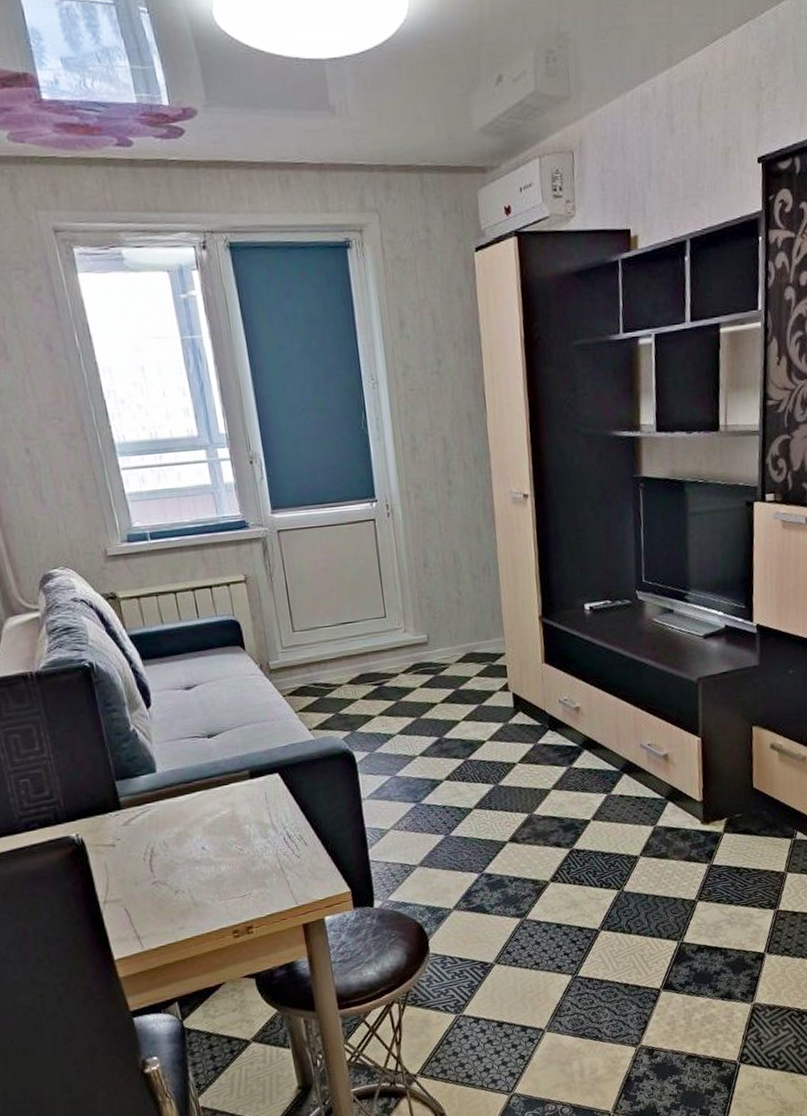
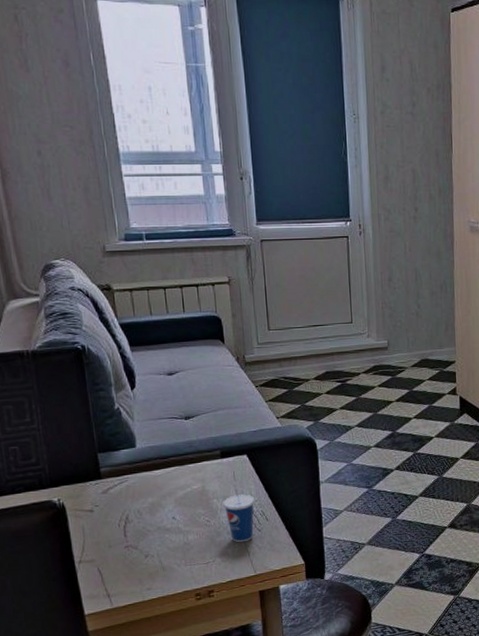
cup: none [256,799,292,872] -> present [223,477,255,543]

